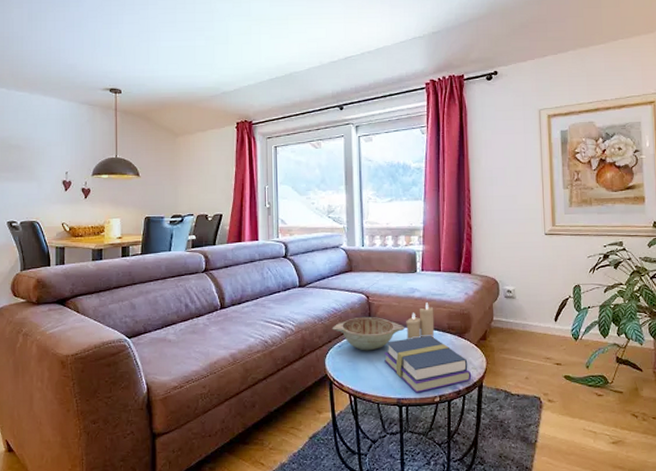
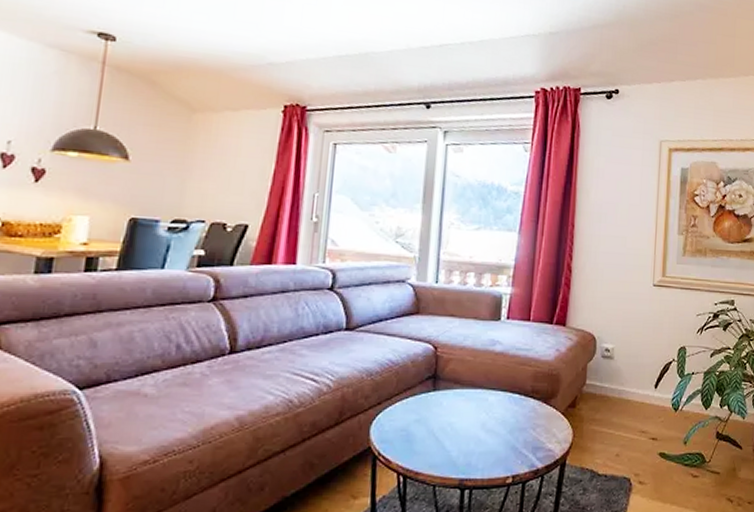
decorative bowl: present [331,317,405,351] -> none [383,374,479,417]
book: present [384,335,472,393] -> none [448,399,554,472]
candle: present [406,302,435,339] -> none [479,359,517,404]

